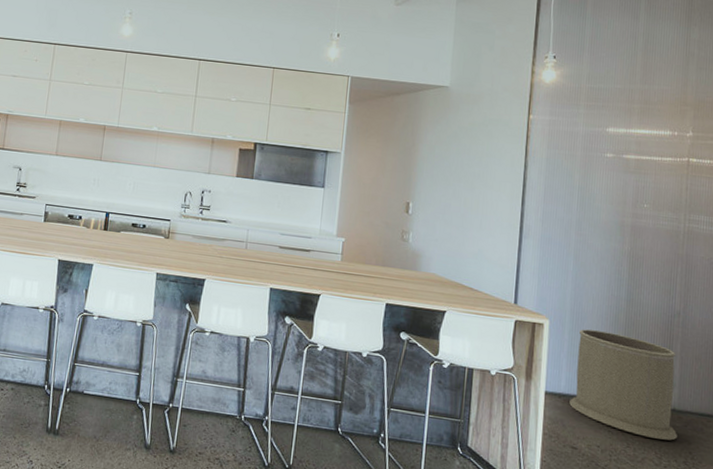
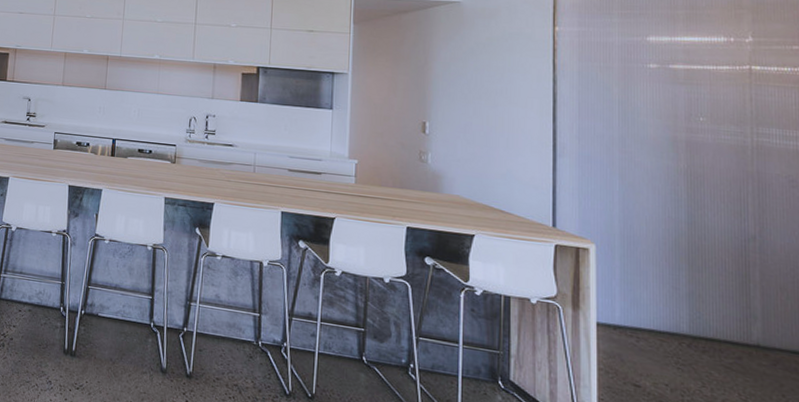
trash can: present [569,329,677,441] -> none [627,254,765,381]

